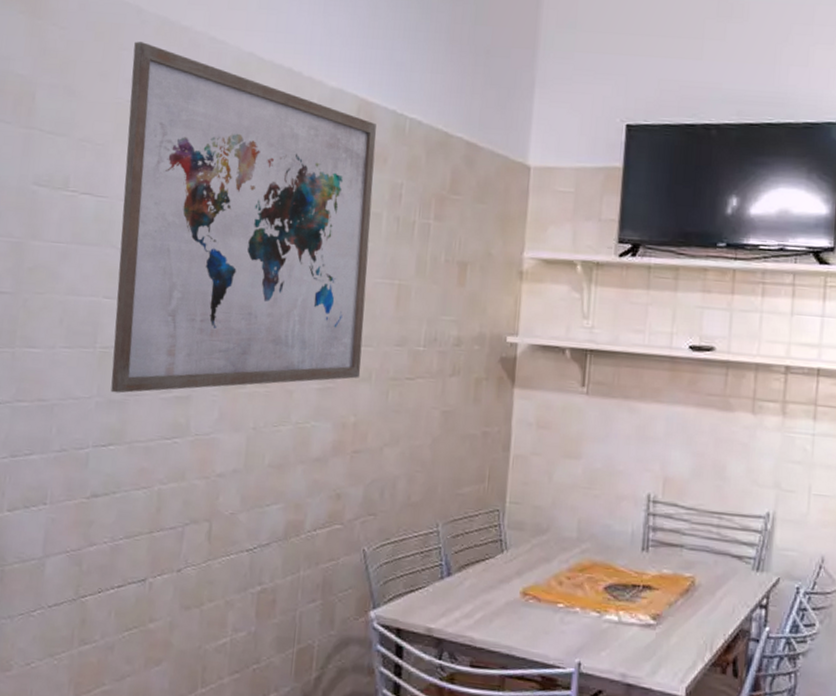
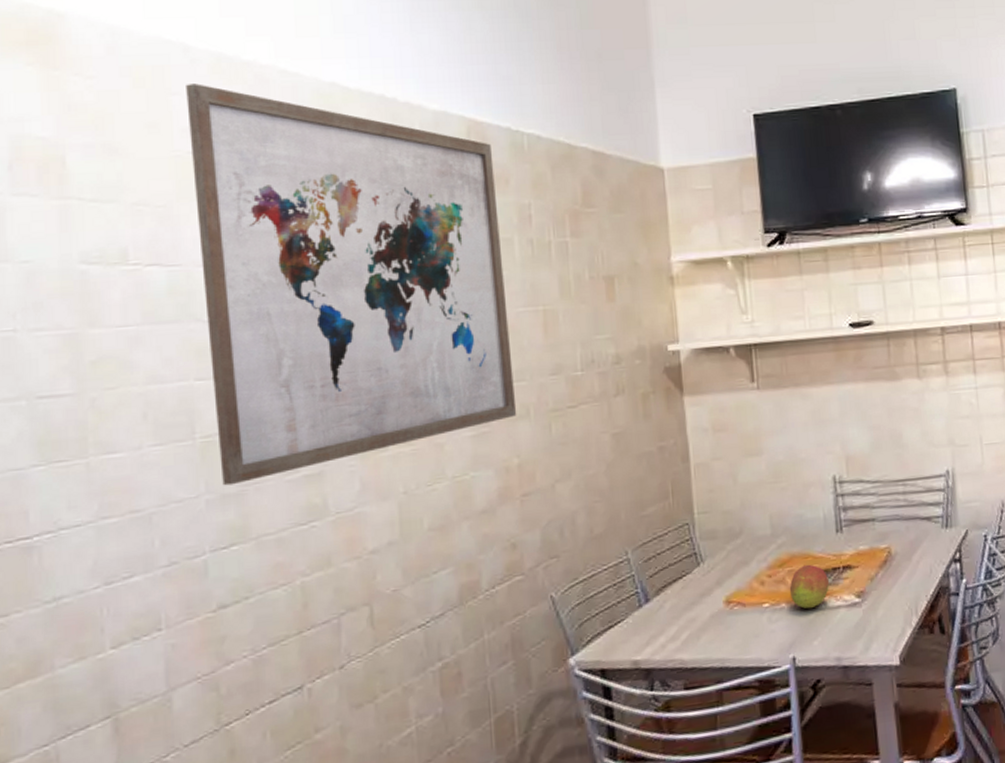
fruit: none [585,575,627,620] -> present [789,564,830,609]

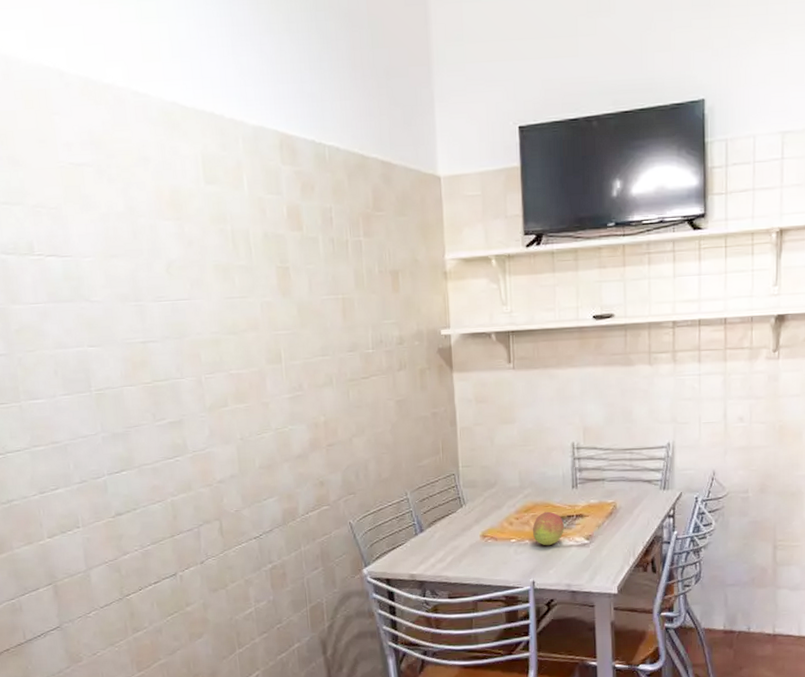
wall art: present [186,83,517,486] -> none [63,104,323,427]

